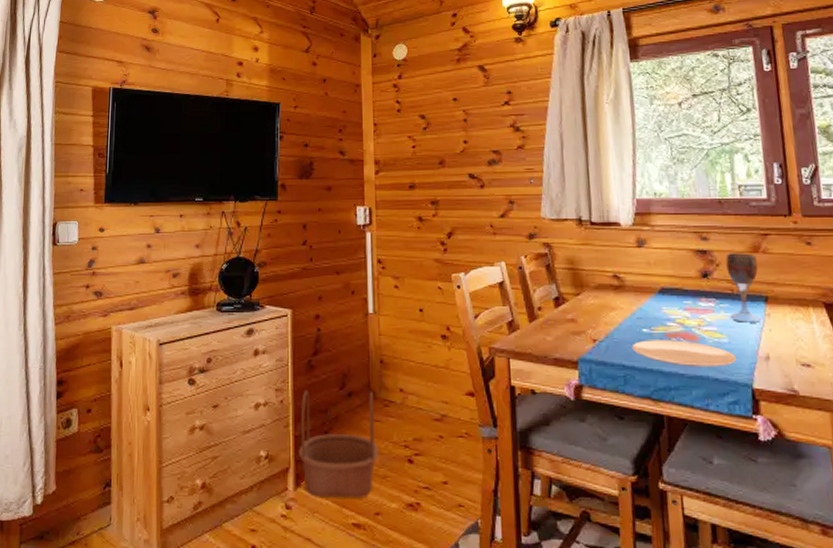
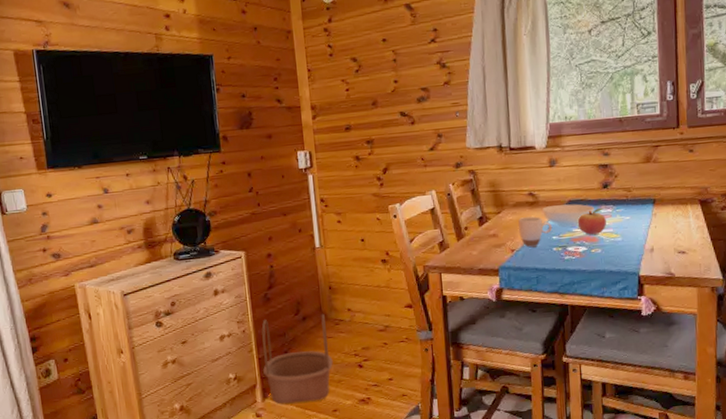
mug: none [601,303,643,340] -> present [518,216,553,248]
bowl: none [628,292,694,319] -> present [541,204,595,227]
plate: present [631,340,737,368] -> none [543,243,628,264]
fruit: none [672,300,709,333] -> present [577,207,607,236]
cup: present [725,253,761,323] -> none [623,163,649,223]

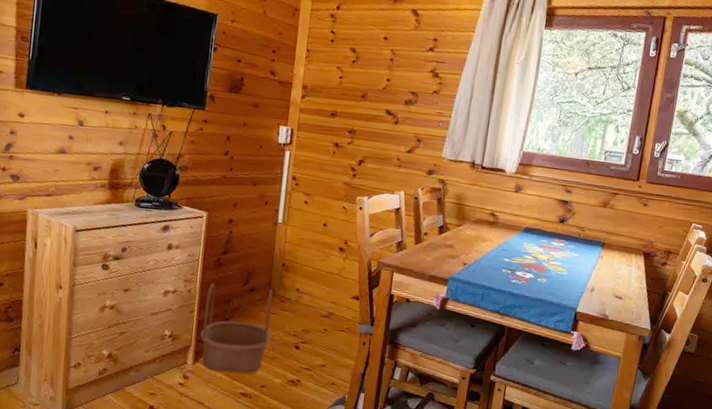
mug: present [518,216,553,248] -> none [474,234,507,265]
bowl: present [541,204,595,227] -> none [499,229,549,253]
fruit: present [577,207,607,236] -> none [529,240,557,266]

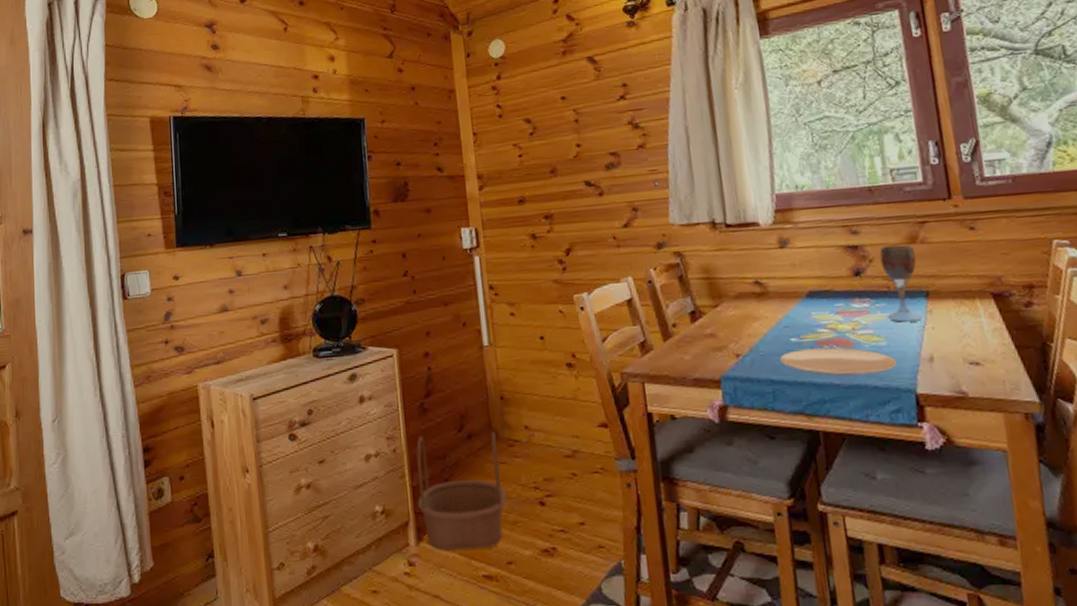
plate: none [492,267,570,294] -> present [779,347,898,377]
cup: none [572,205,605,262] -> present [879,244,922,322]

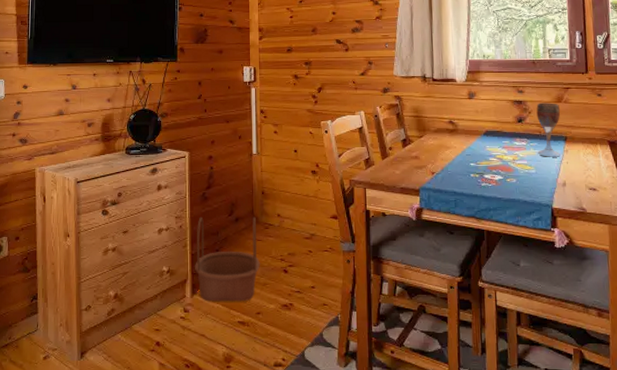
plate: present [779,347,898,377] -> none [461,172,541,193]

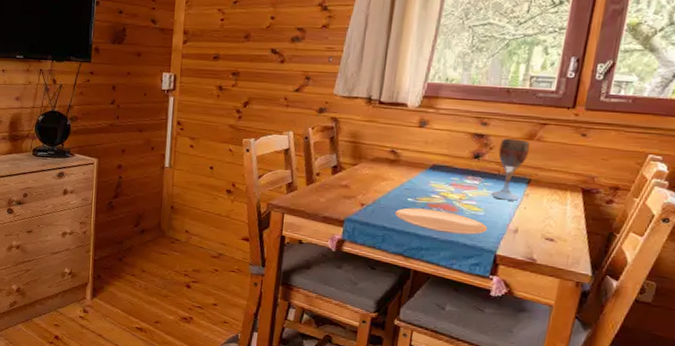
basket: present [195,216,260,302] -> none [96,225,163,310]
plate: none [461,172,541,193] -> present [394,207,488,236]

